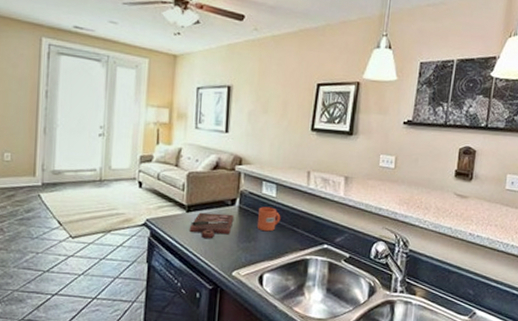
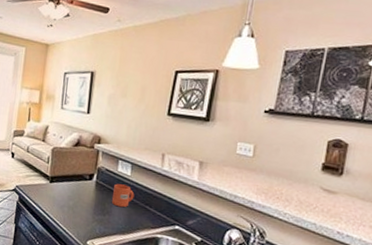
cutting board: present [189,212,234,239] -> none [51,184,92,209]

